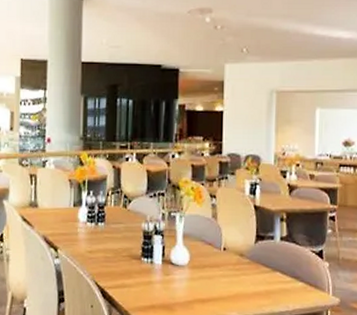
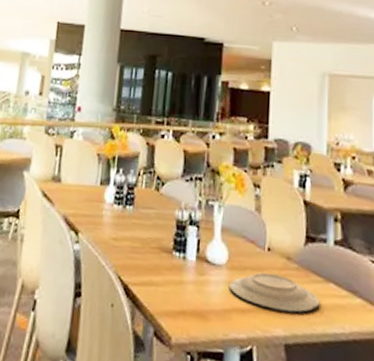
plate: none [191,268,268,299] -> present [228,273,320,313]

